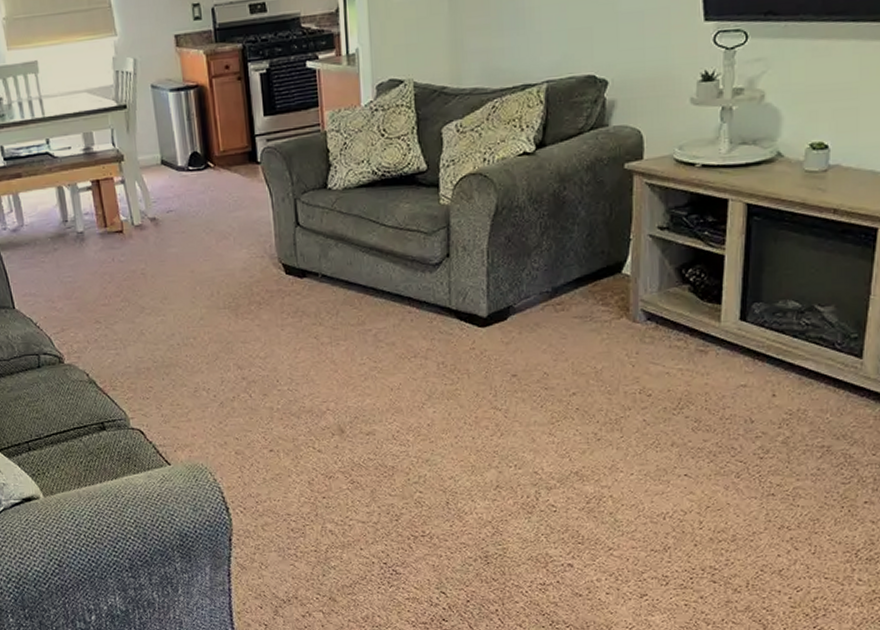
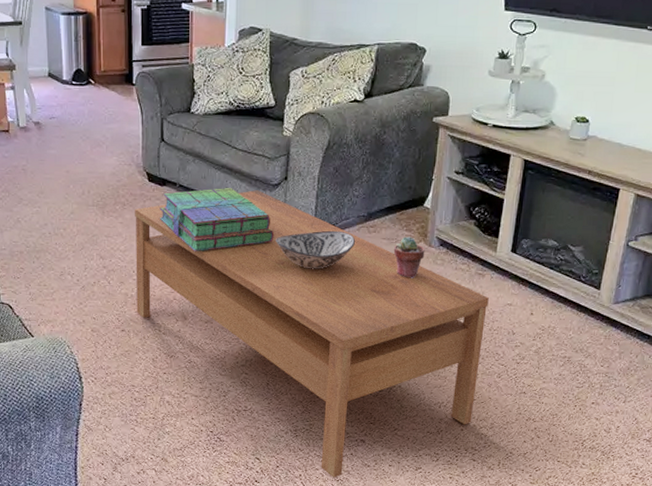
coffee table: none [273,272,716,611] -> present [135,190,489,478]
stack of books: none [301,273,440,353] -> present [159,188,275,252]
decorative bowl: none [442,312,541,362] -> present [275,230,356,269]
potted succulent: none [588,312,629,363] -> present [393,236,425,278]

